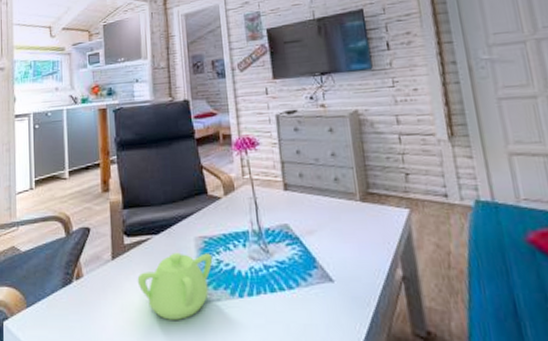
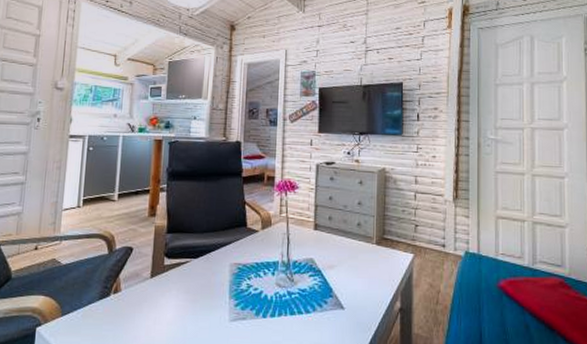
teapot: present [137,252,213,320] -> none [172,275,244,334]

